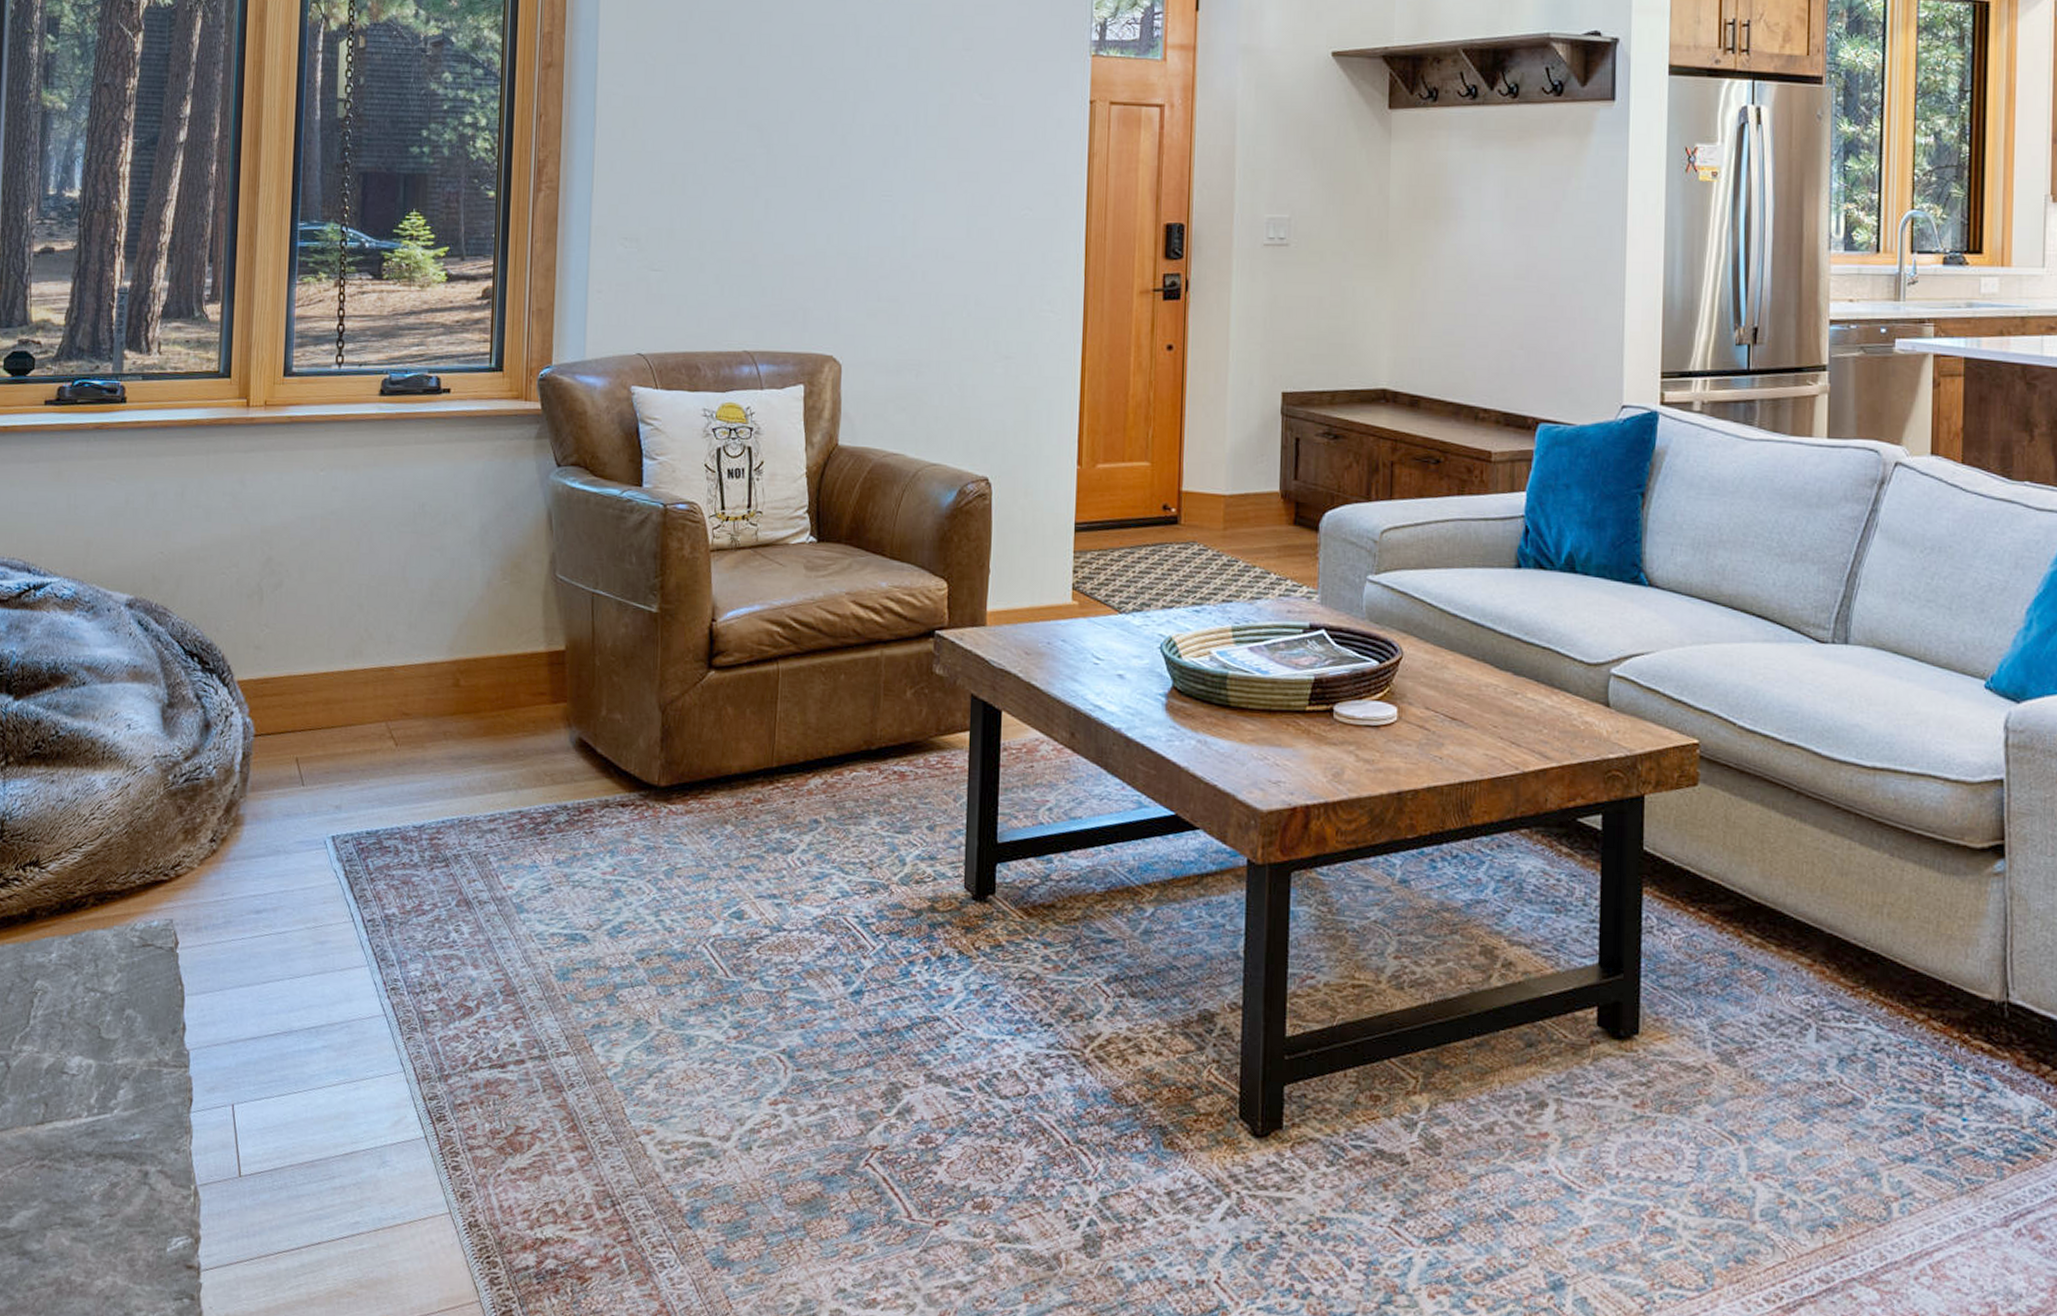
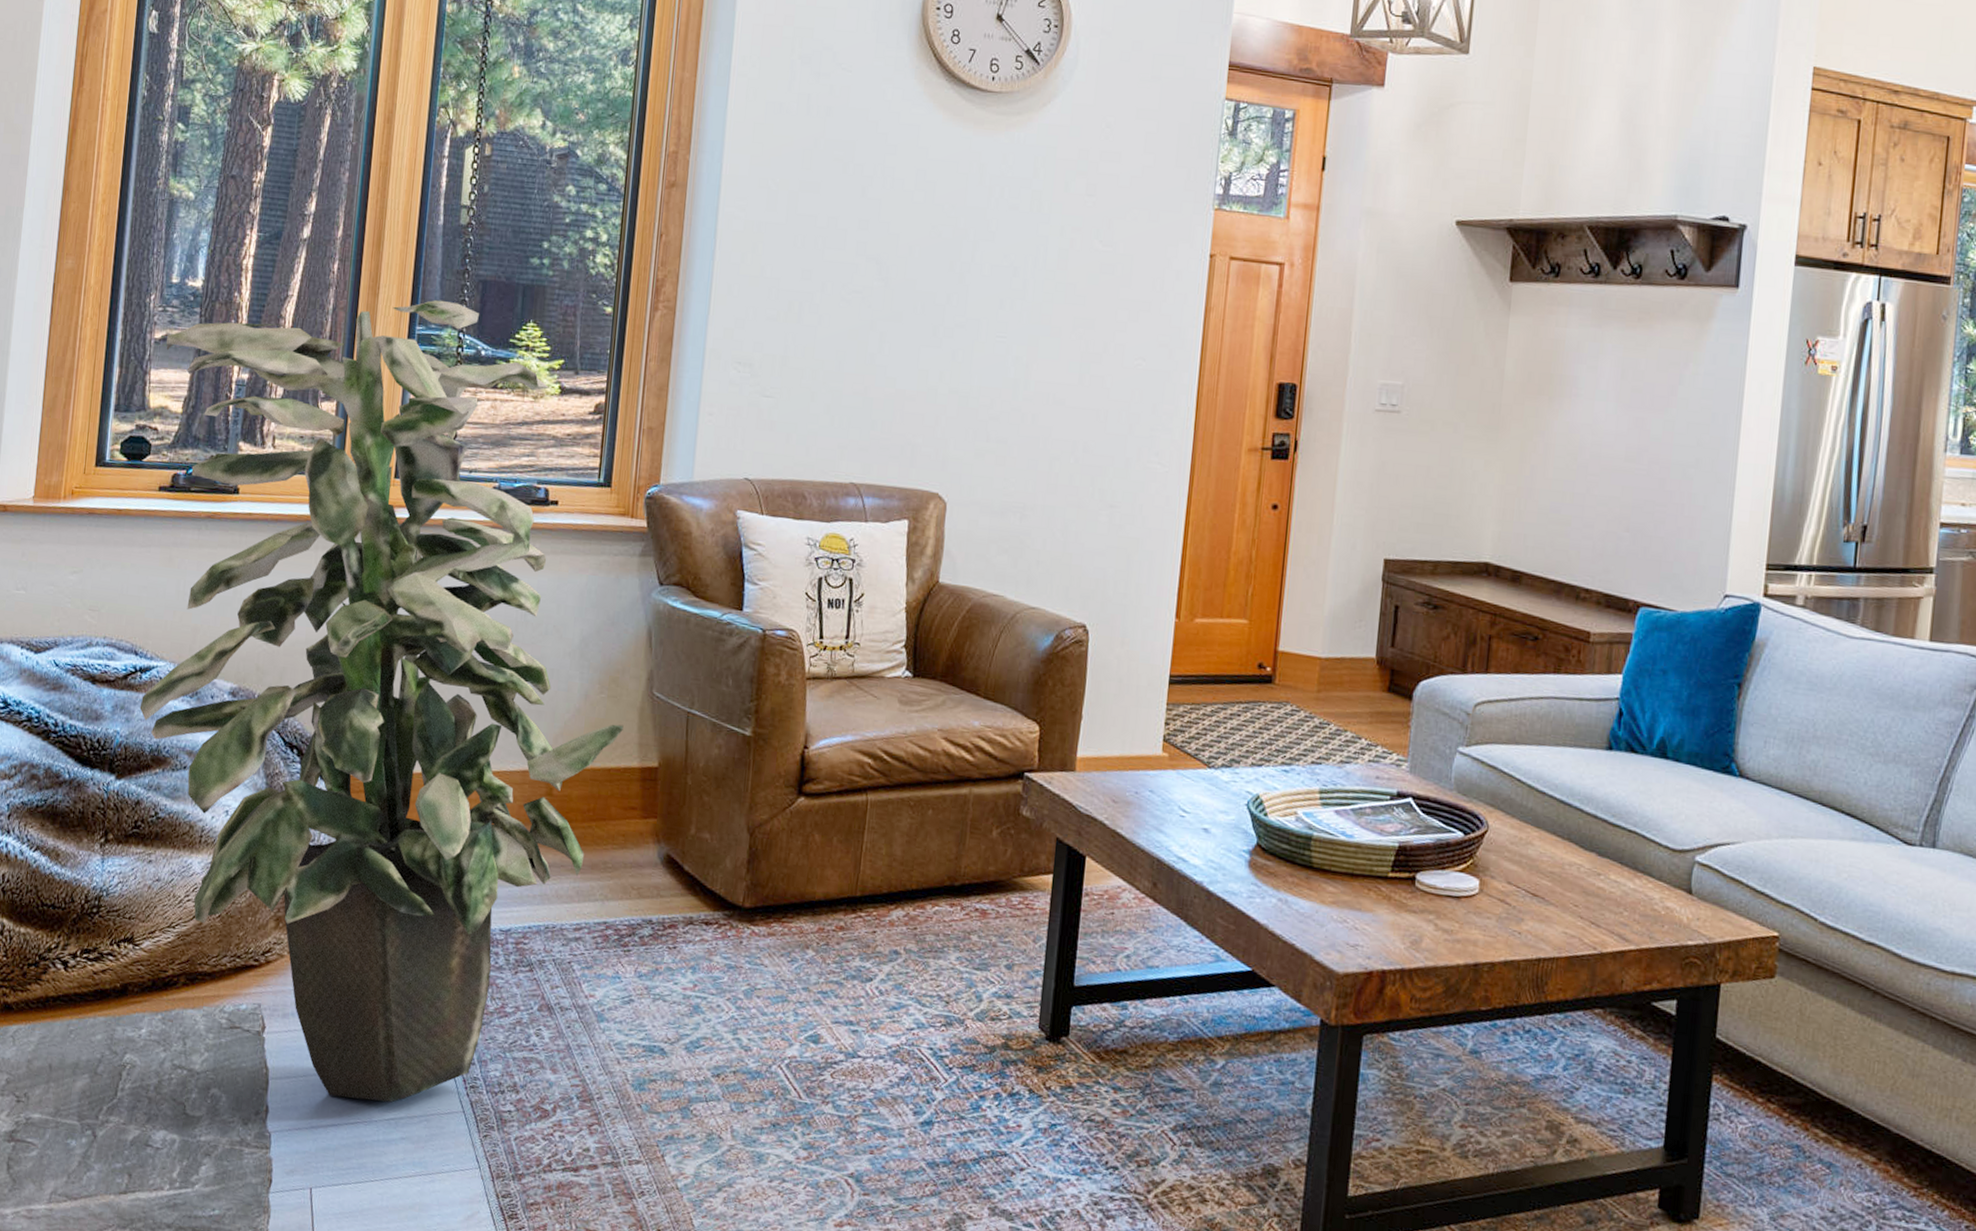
indoor plant: none [35,195,528,1011] -> present [139,299,624,1103]

